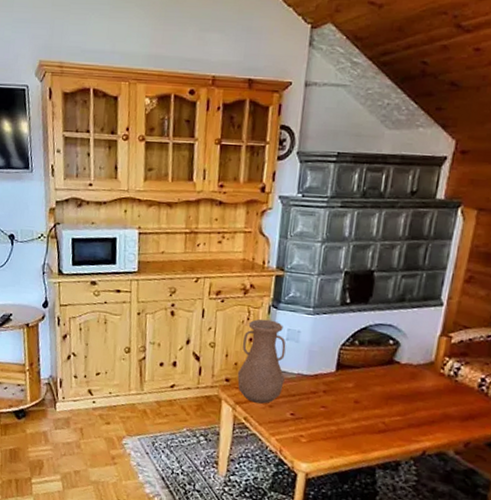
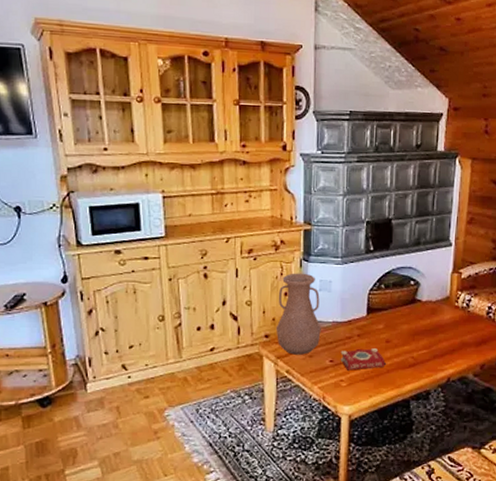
book: none [302,405,353,429] -> present [340,348,387,371]

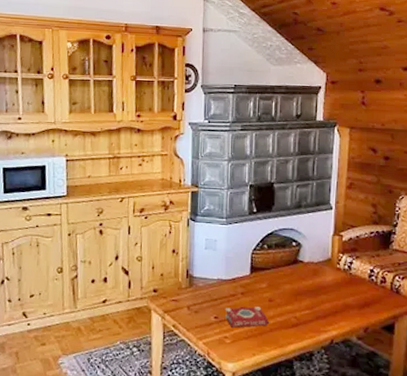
vase: present [276,273,321,355] -> none [163,231,207,310]

